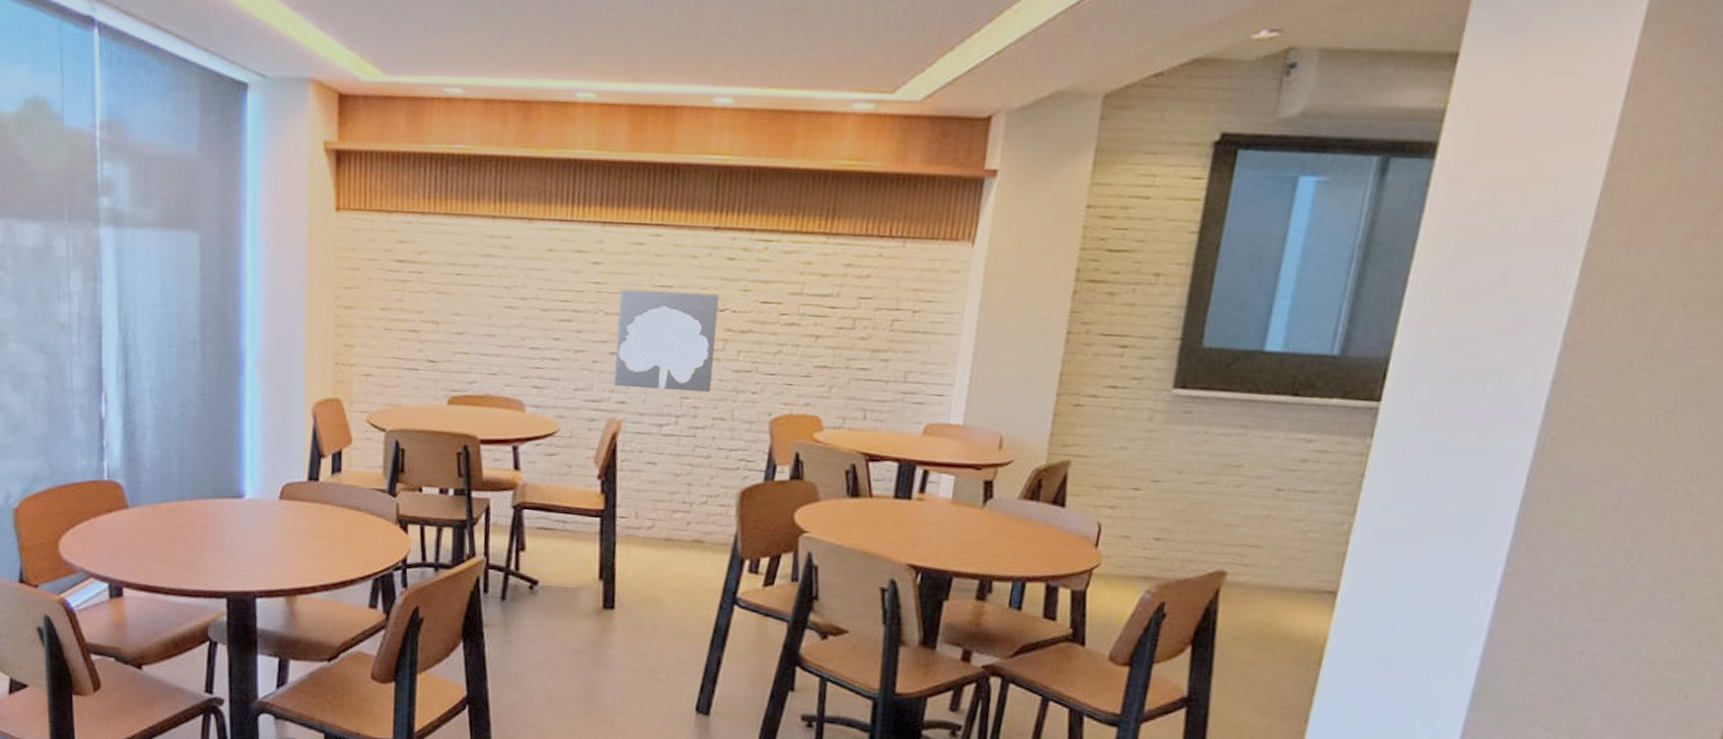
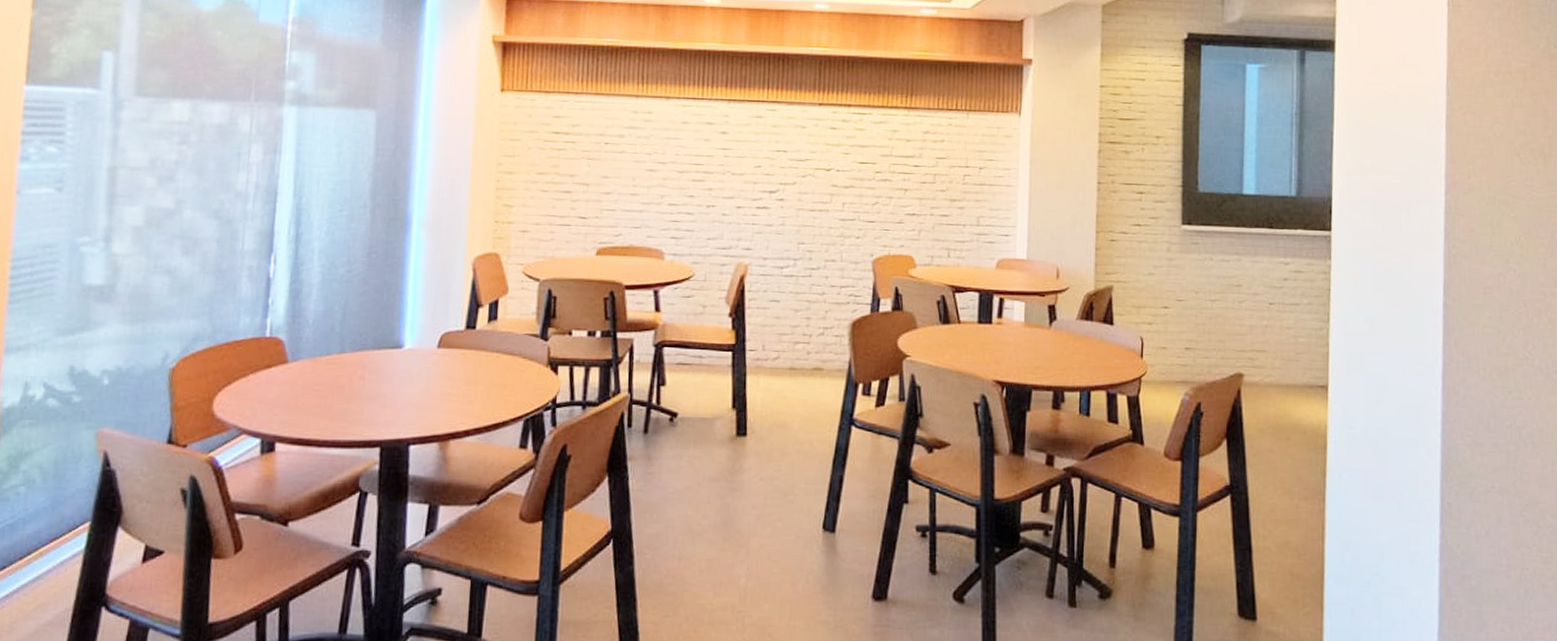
wall art: present [613,288,720,393] -> none [740,153,826,239]

